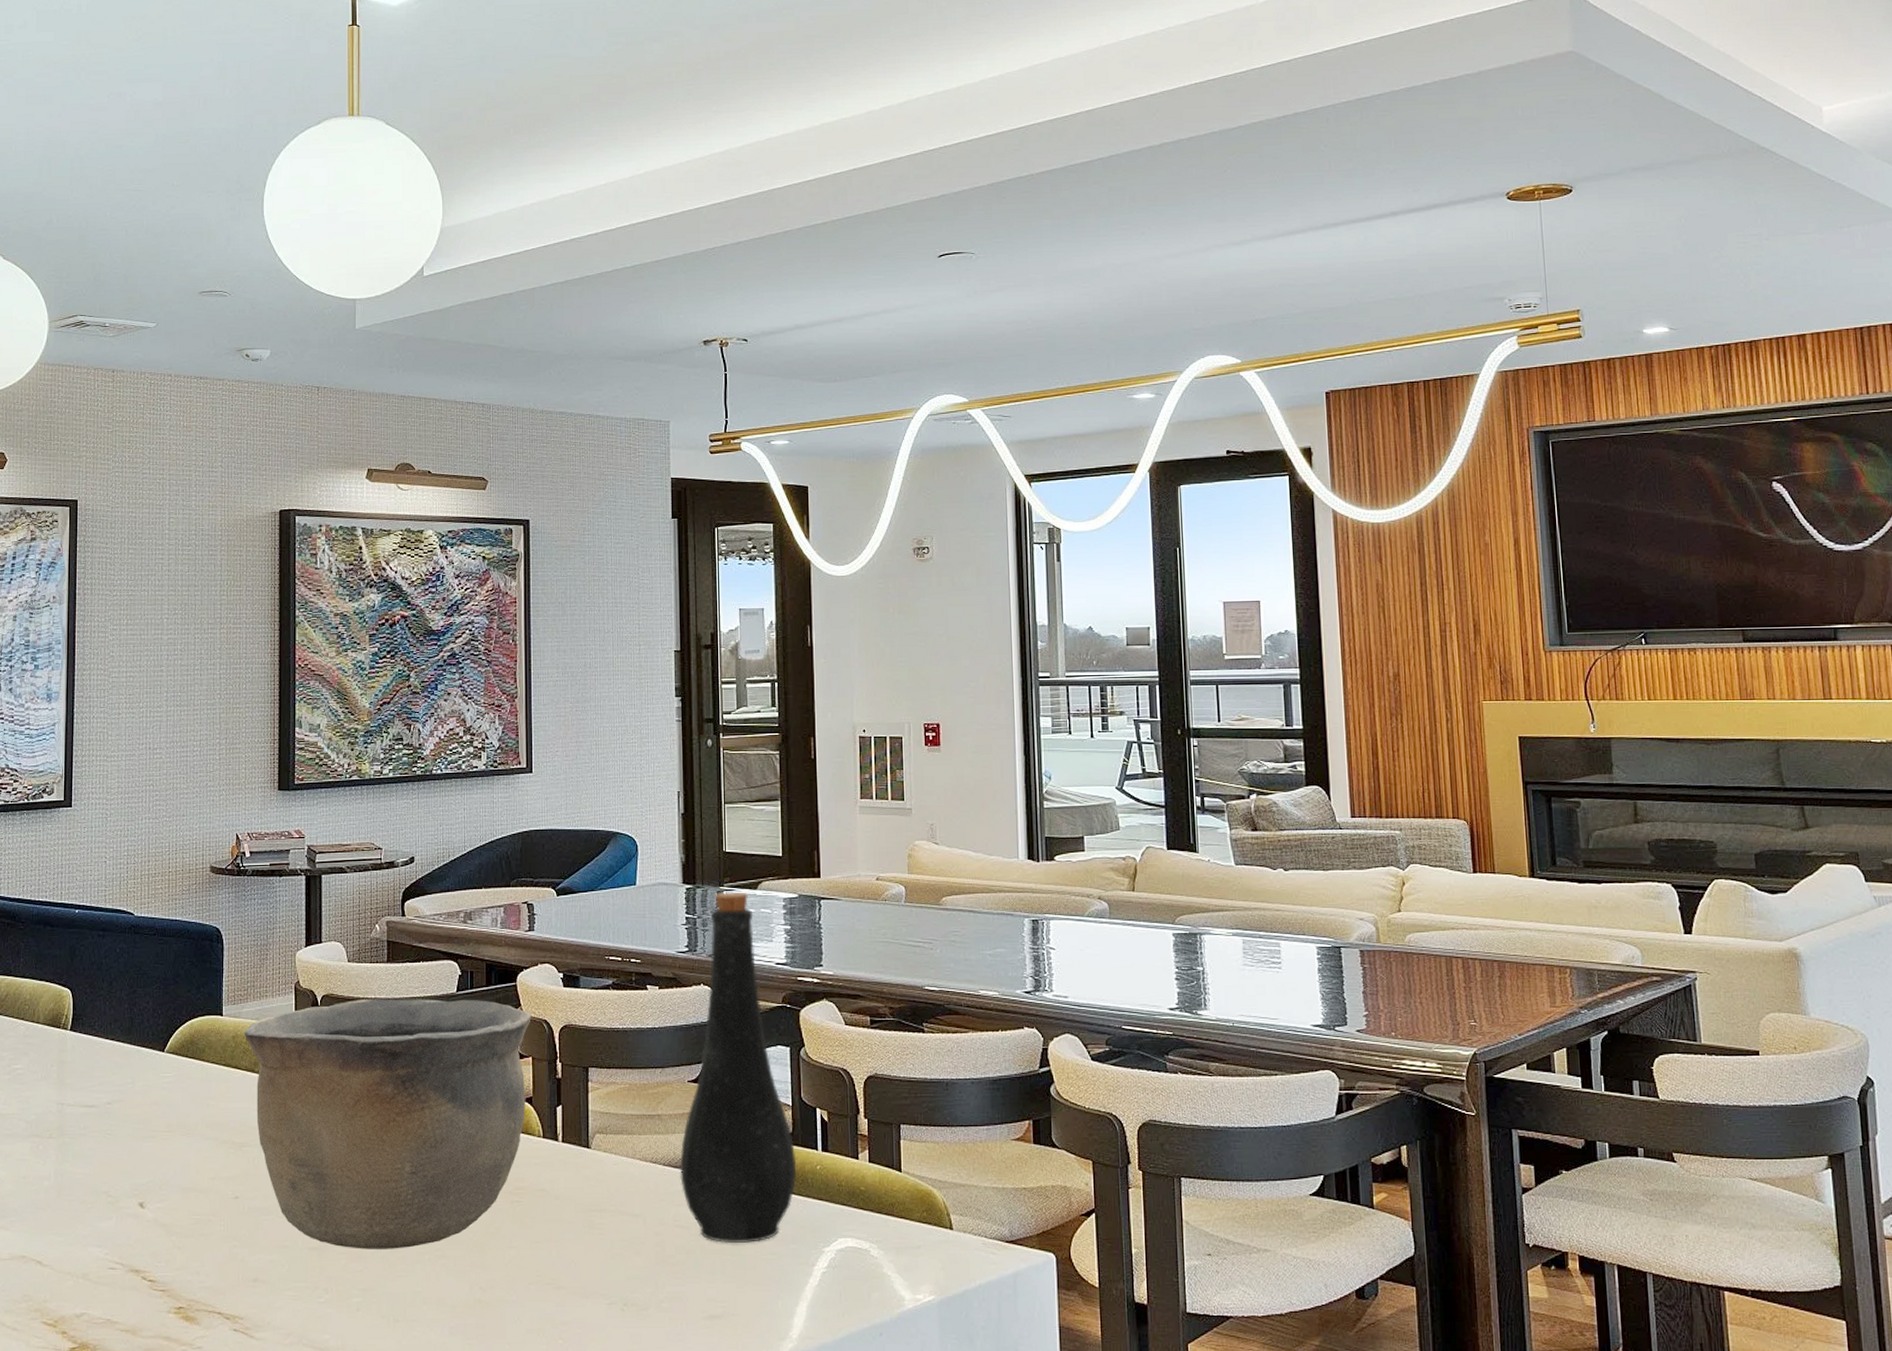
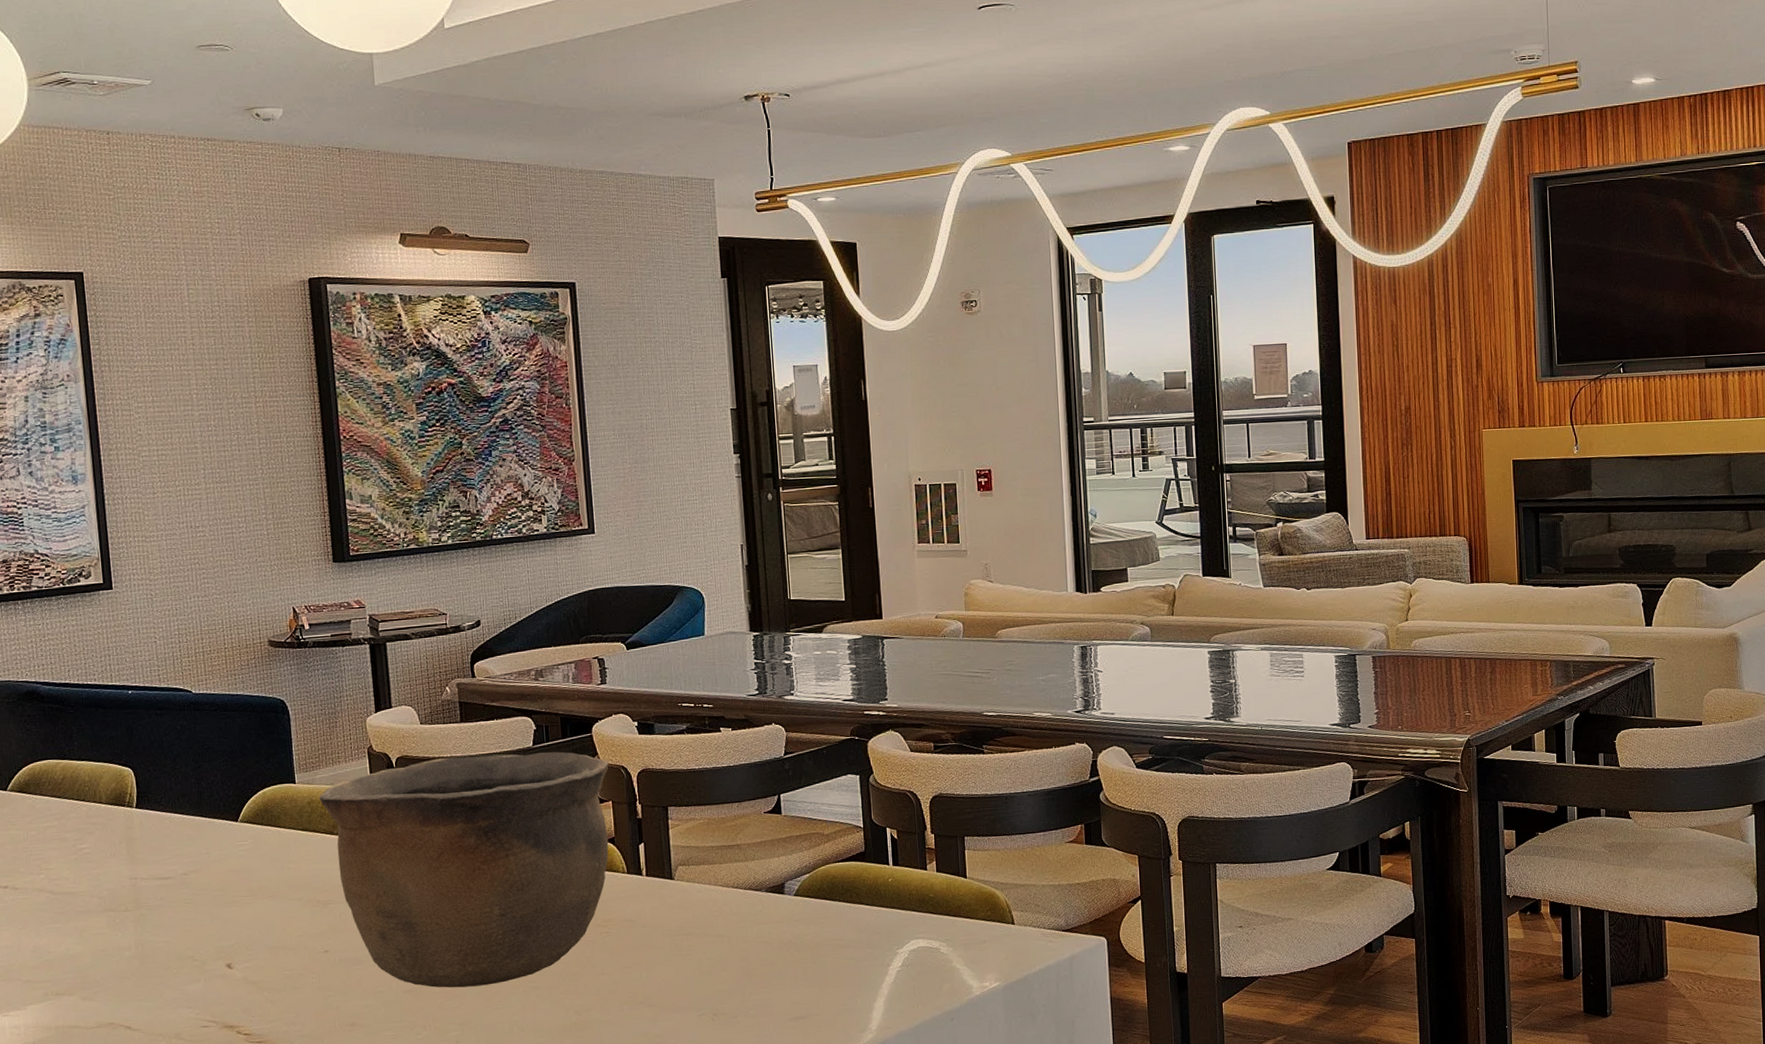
bottle: present [680,892,797,1243] -> none [760,636,871,953]

